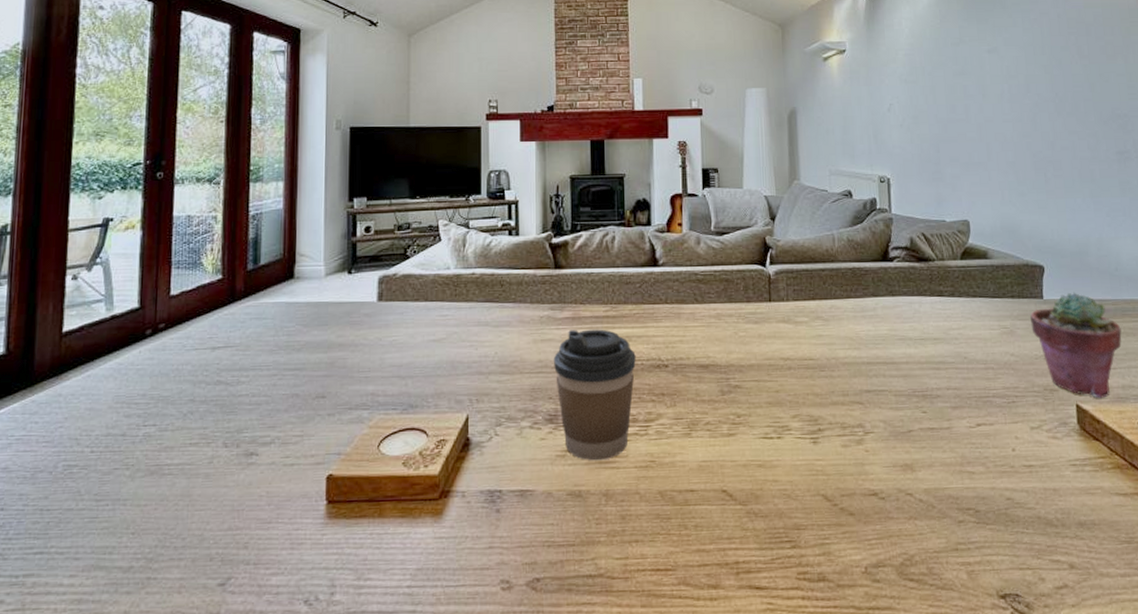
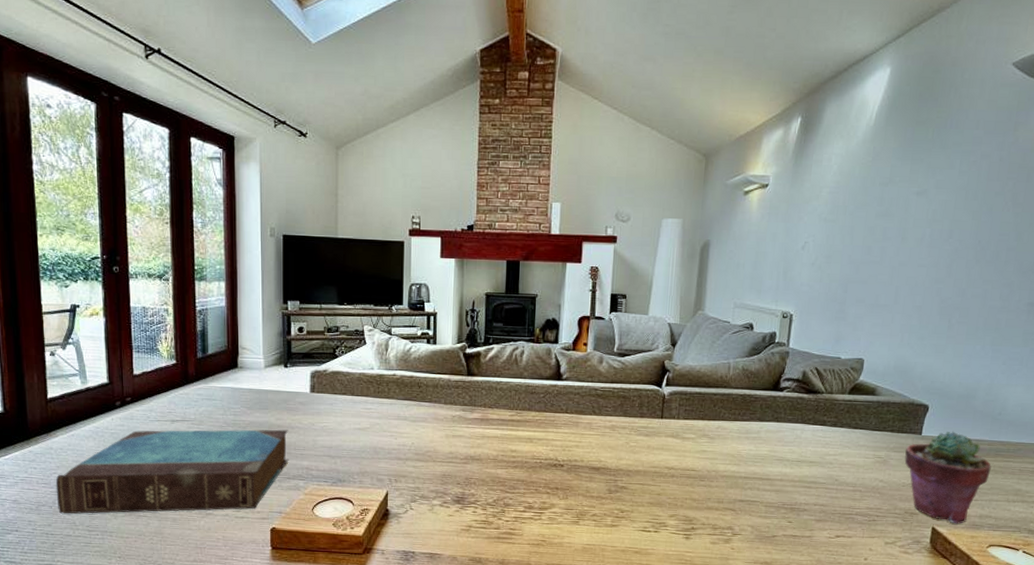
book: none [59,348,352,481] -> present [55,429,289,514]
coffee cup: present [553,329,636,461] -> none [462,429,536,536]

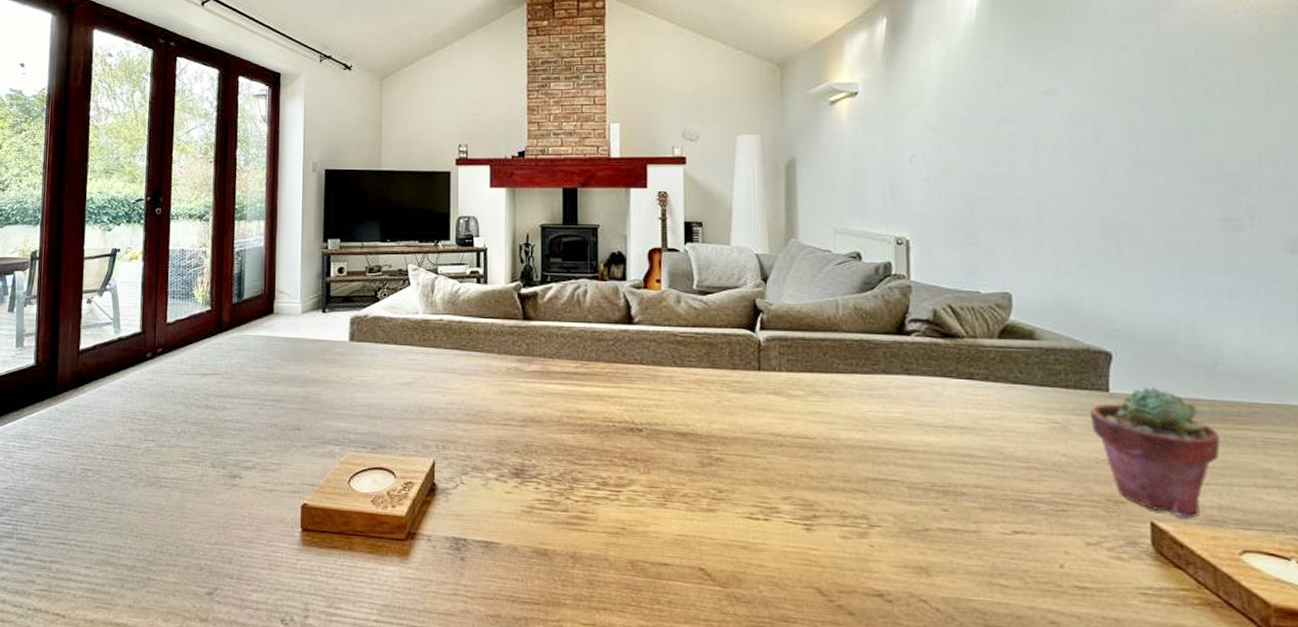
book: present [55,429,289,514] -> none [77,384,325,483]

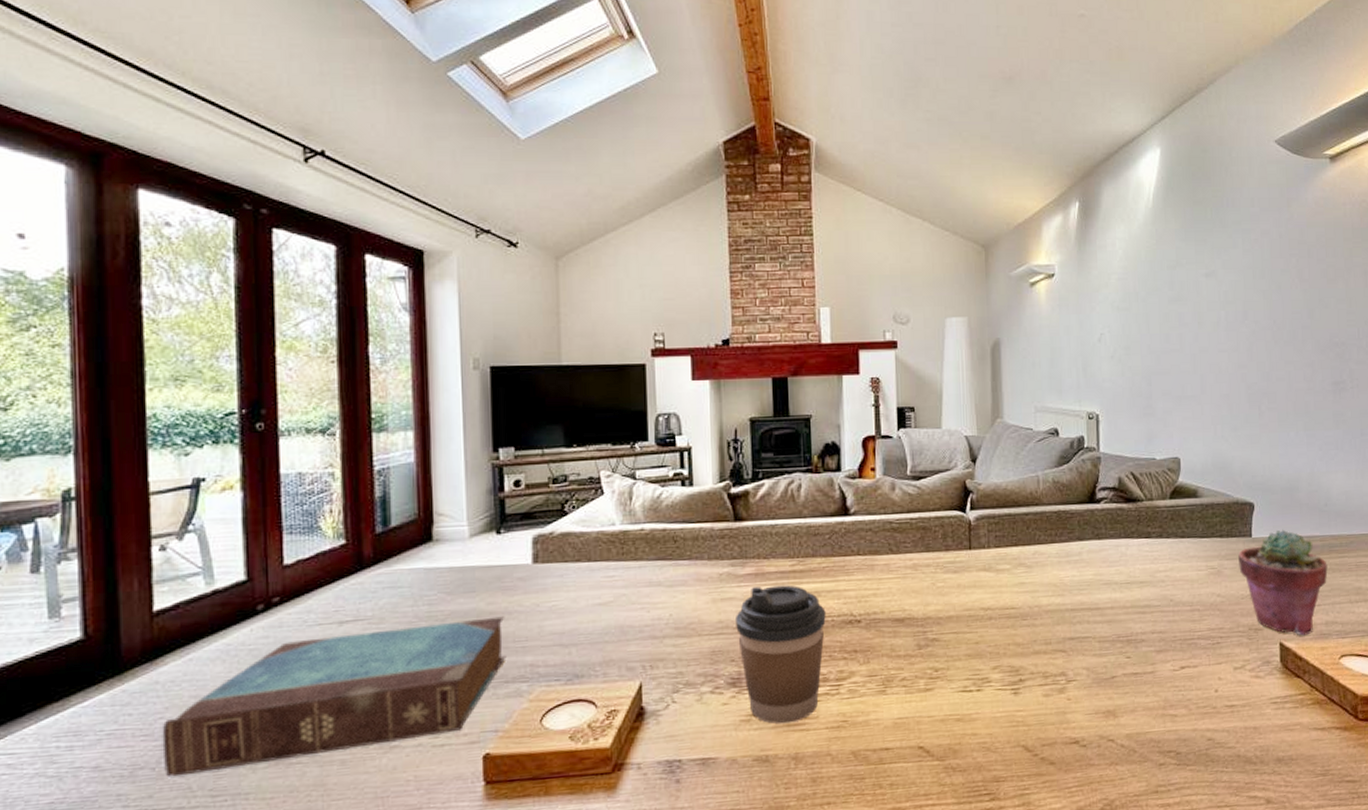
book: none [77,384,325,483] -> present [162,616,506,777]
coffee cup: none [520,384,607,521] -> present [734,585,826,724]

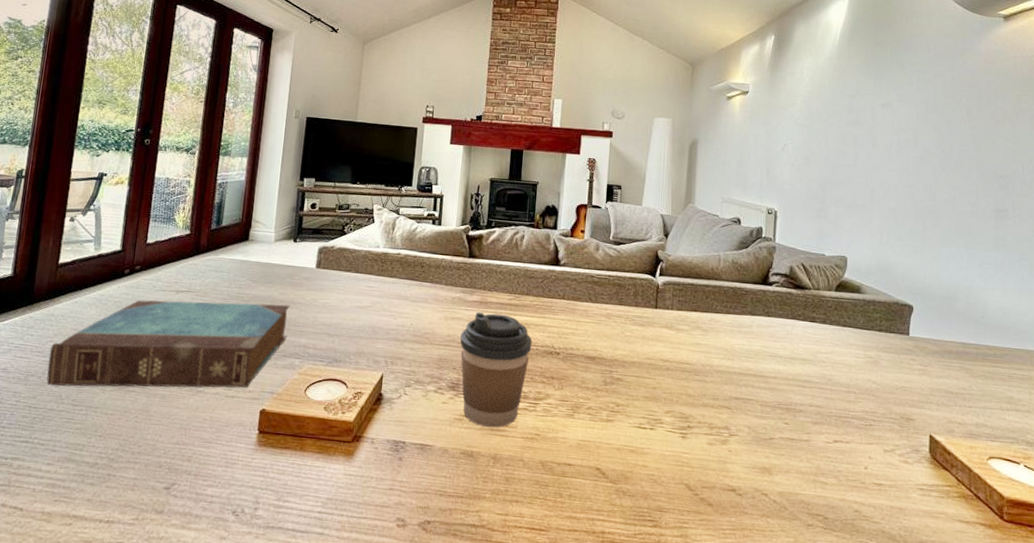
potted succulent: present [1238,529,1328,636] -> none [895,333,981,433]

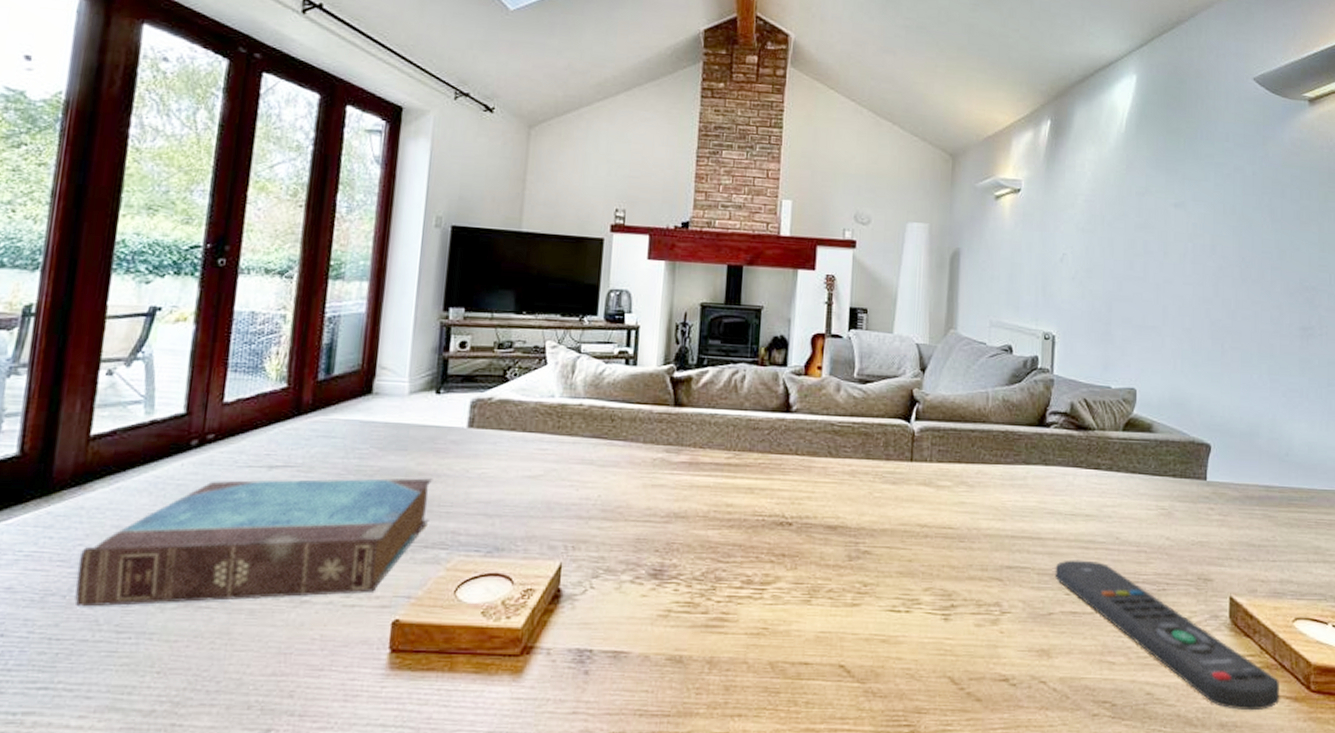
coffee cup: present [460,312,532,428] -> none [663,476,757,624]
remote control: none [775,395,974,533] -> present [1055,560,1279,711]

